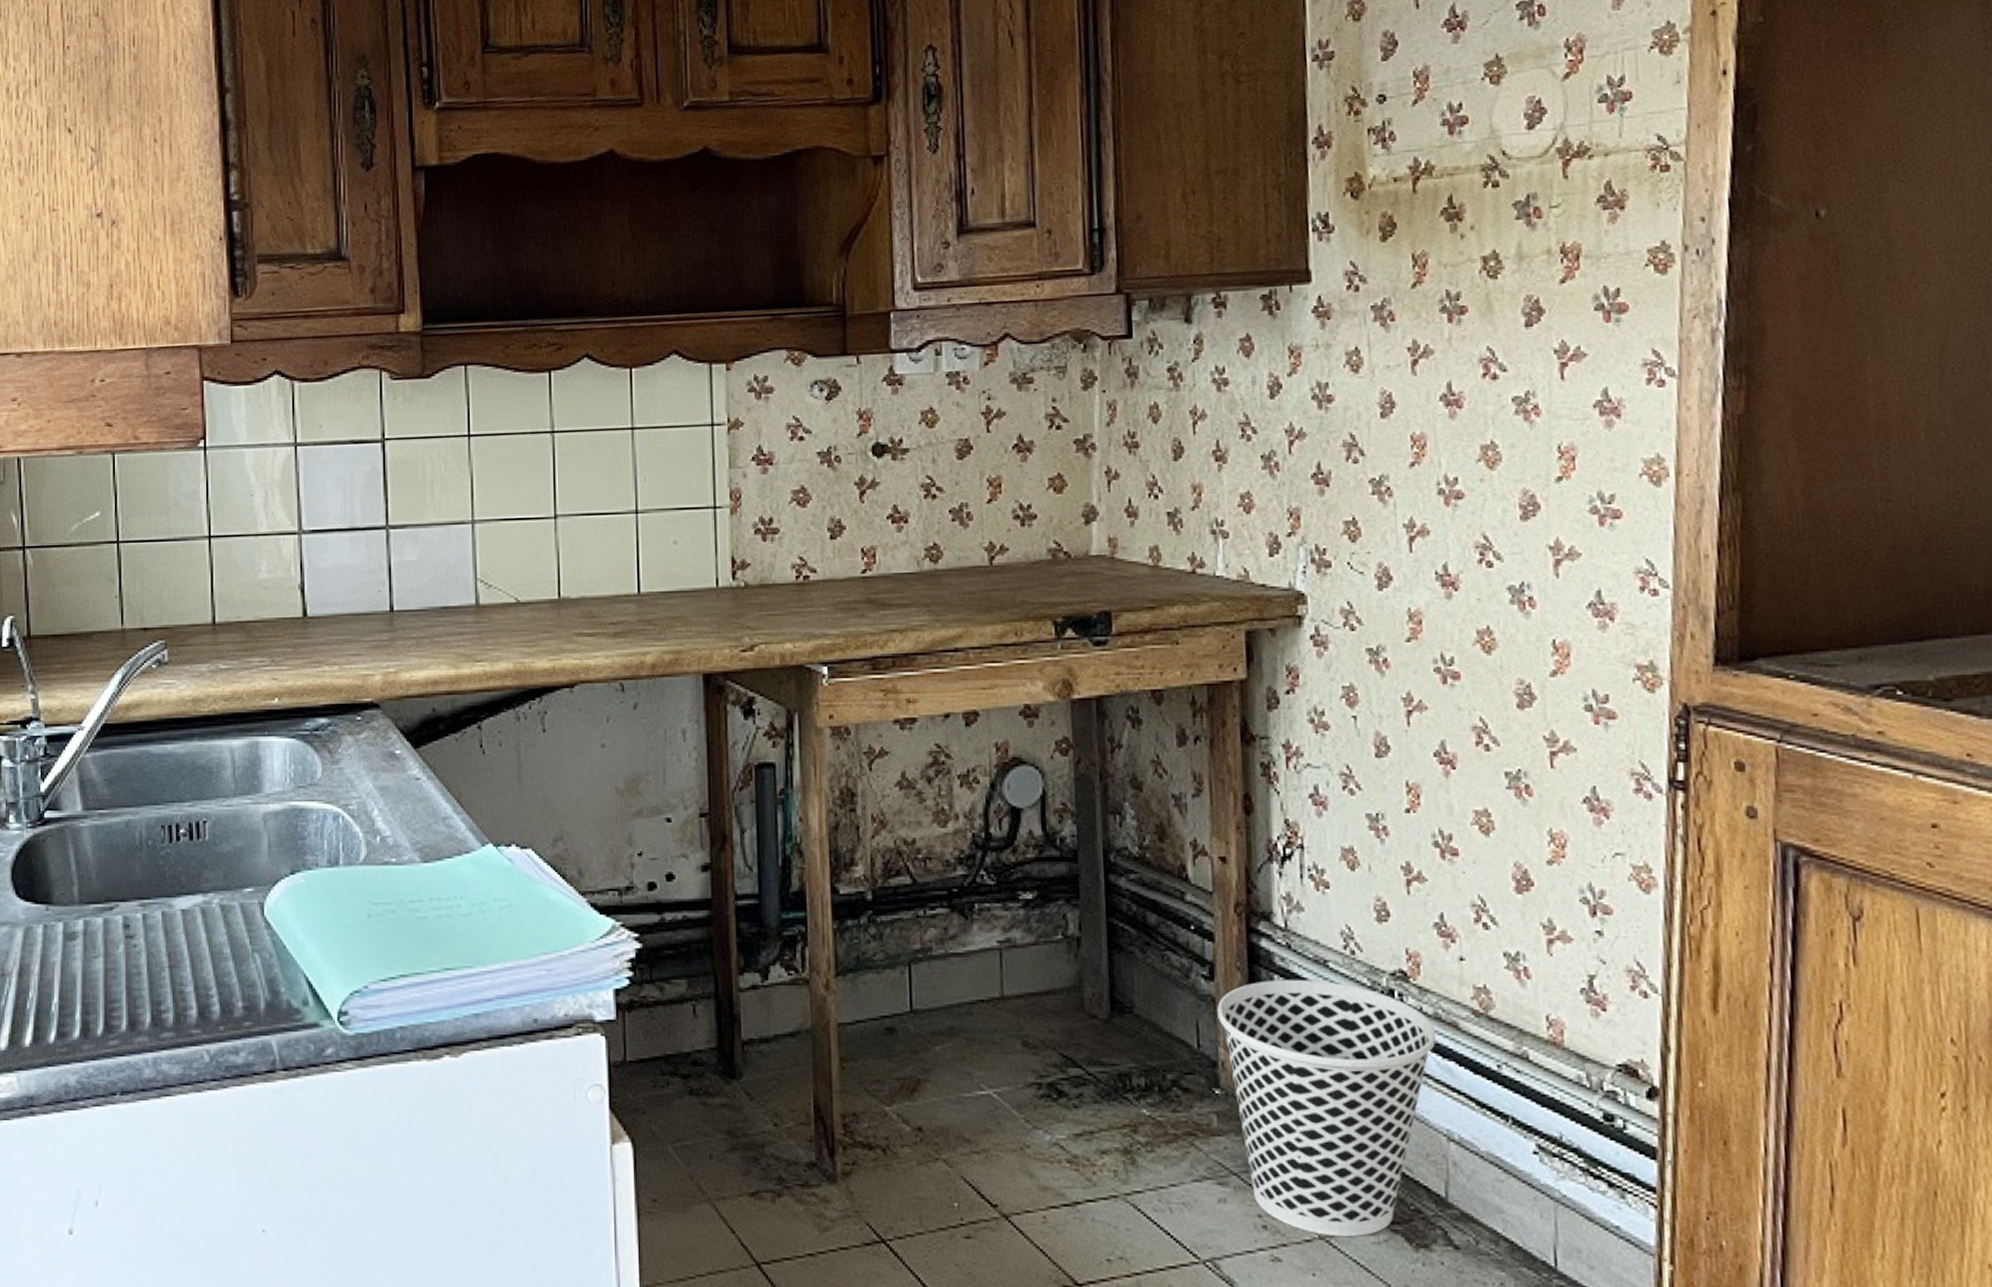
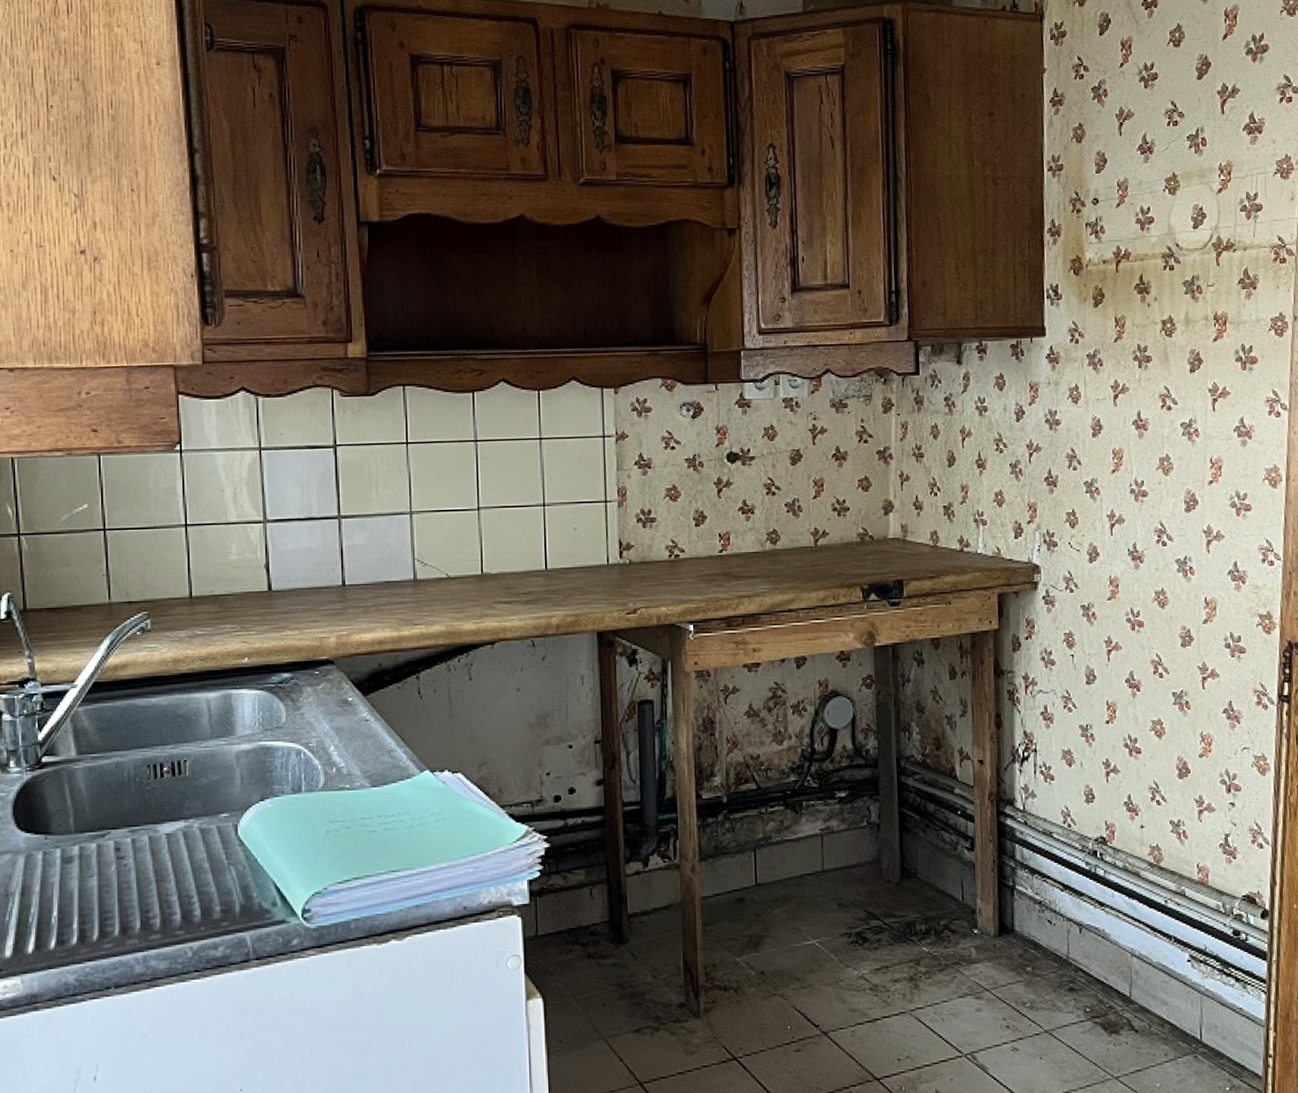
wastebasket: present [1217,979,1437,1238] -> none [976,846,1125,1030]

